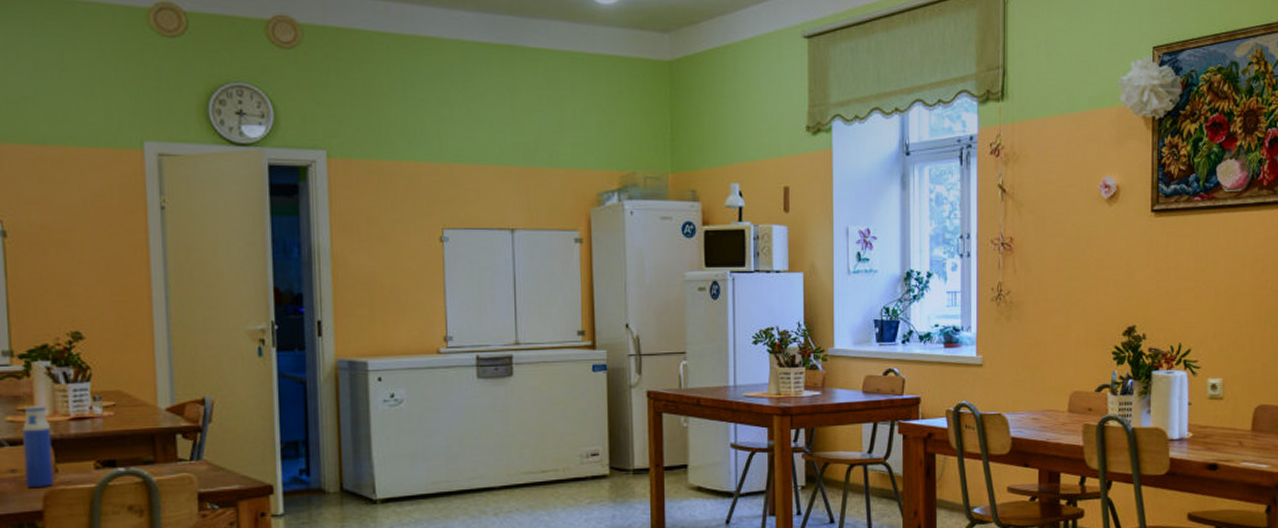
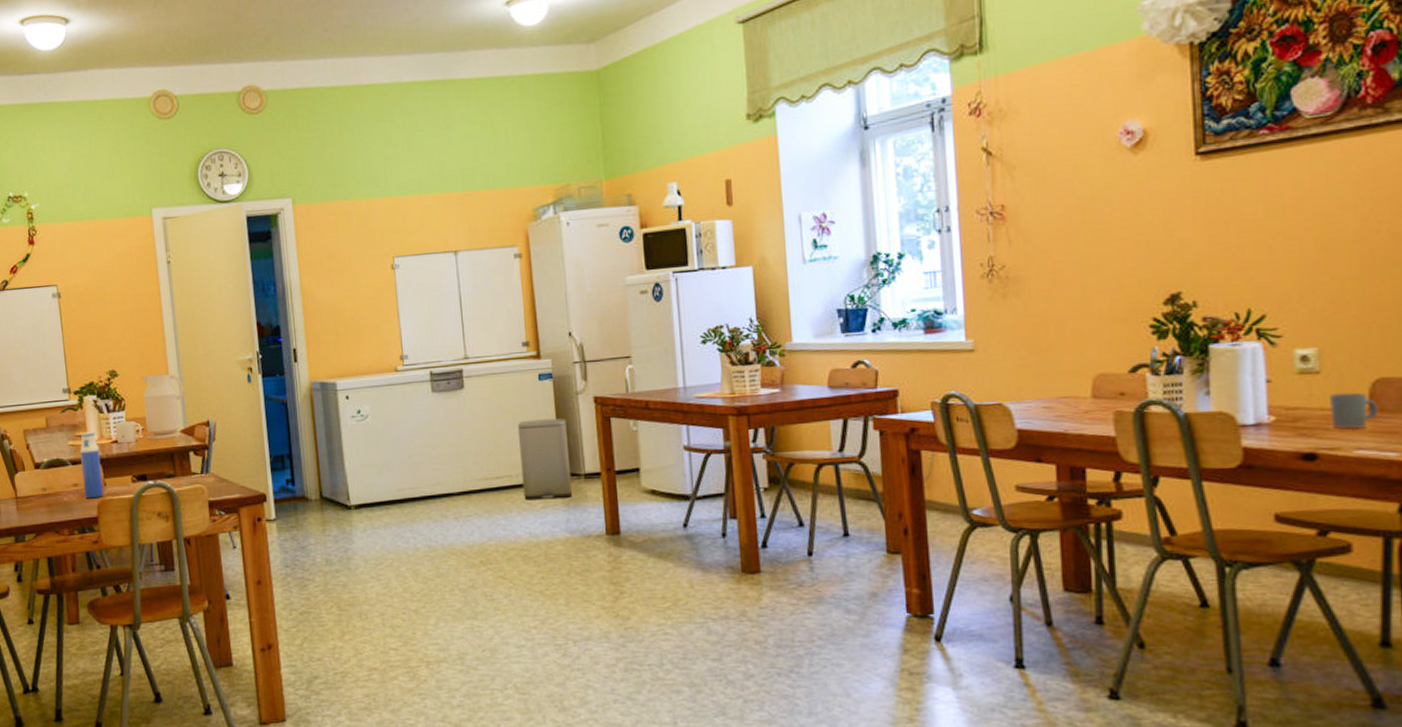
mug: none [75,394,114,422] -> present [115,420,143,444]
water jug: none [114,340,173,419] -> present [140,373,184,441]
pedal bin: none [567,411,620,496] -> present [517,418,573,501]
mug: none [1228,416,1258,445] -> present [1330,392,1379,430]

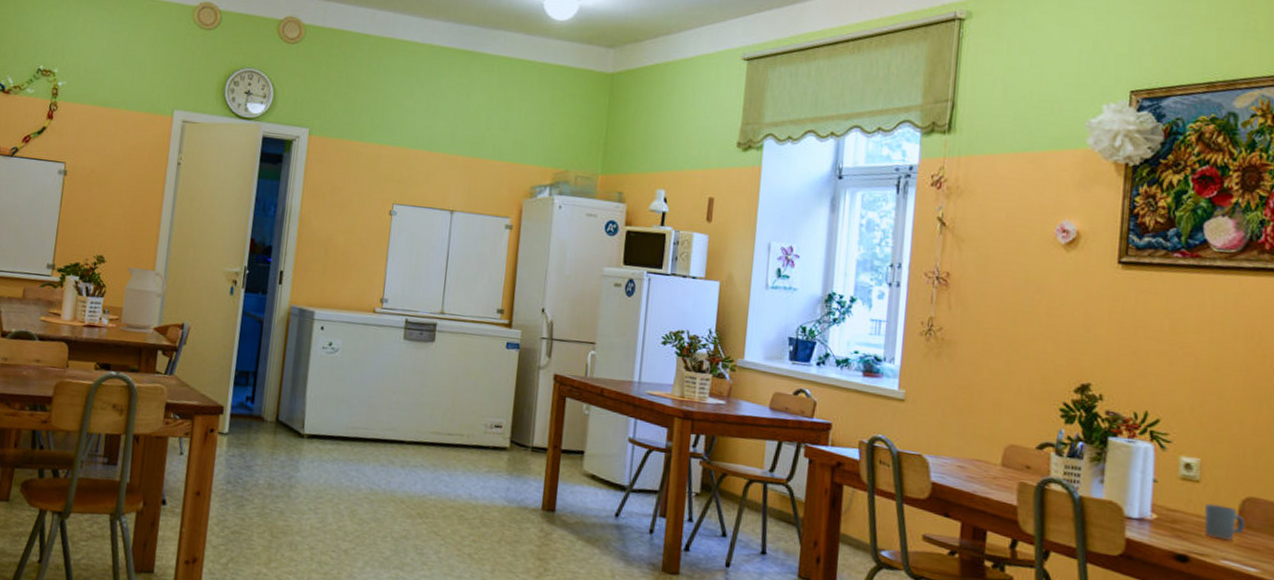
water bottle: present [80,432,104,499] -> none [44,310,70,379]
mug: present [115,420,143,444] -> none [89,307,117,331]
pedal bin: present [517,418,573,501] -> none [471,384,524,467]

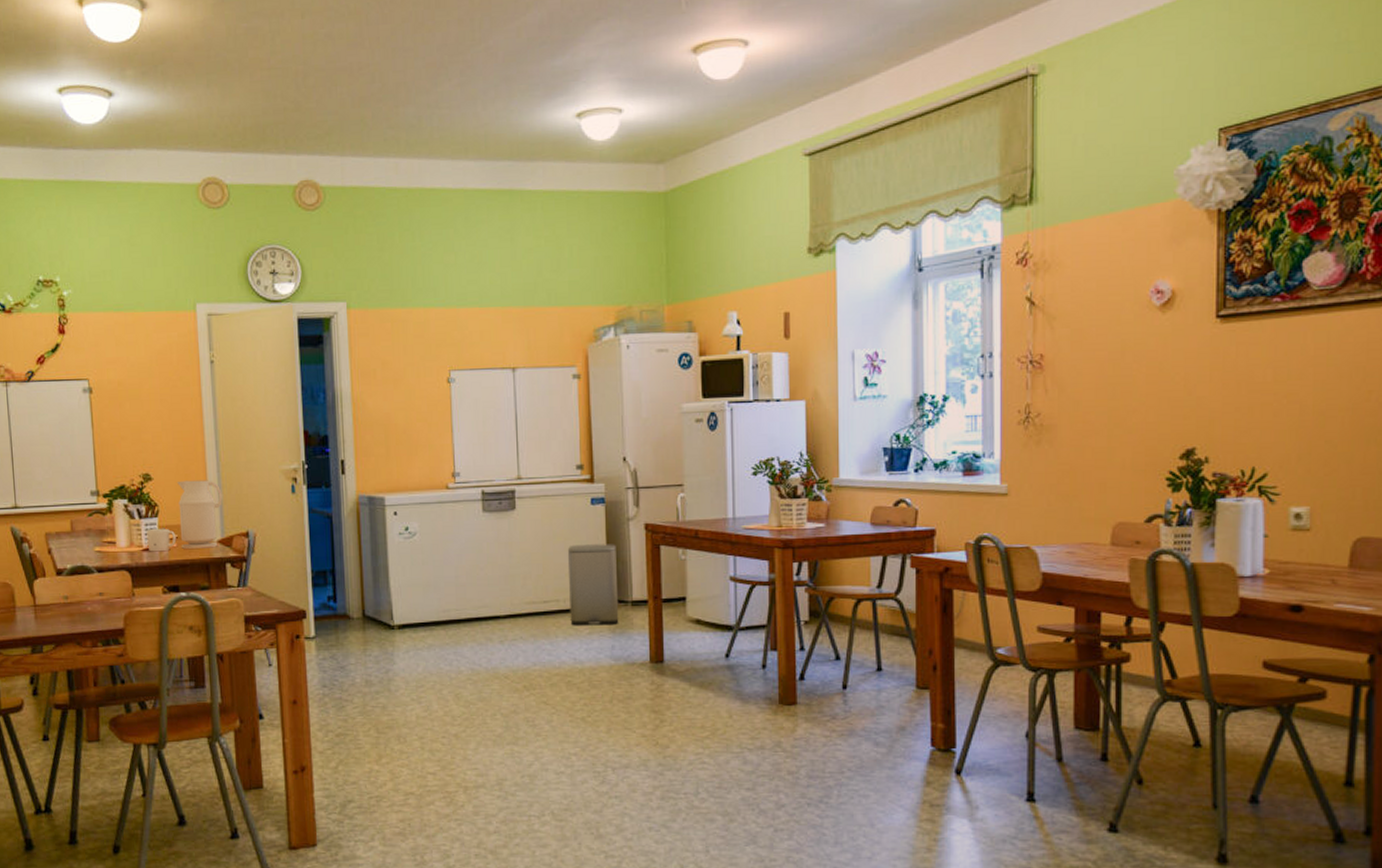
mug: none [89,307,117,331] -> present [146,528,177,552]
pedal bin: none [471,384,524,467] -> present [567,544,619,626]
mug: present [1204,503,1245,541] -> none [1317,550,1357,584]

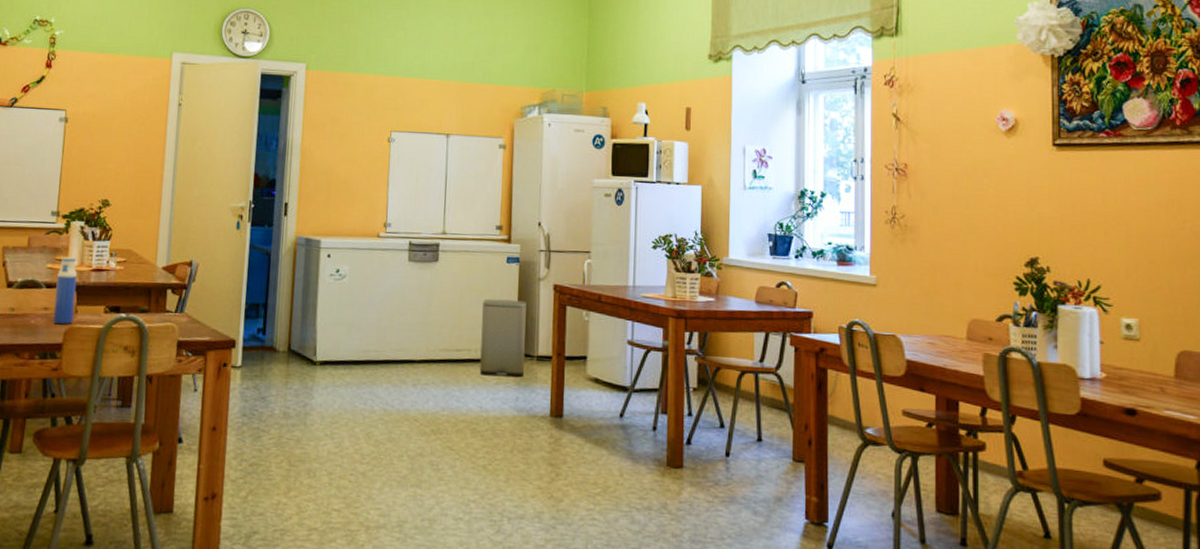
water bottle: none [107,538,132,609] -> present [53,257,78,325]
mug: present [146,528,177,552] -> none [96,251,125,274]
water jug: present [176,480,223,550] -> none [127,209,173,275]

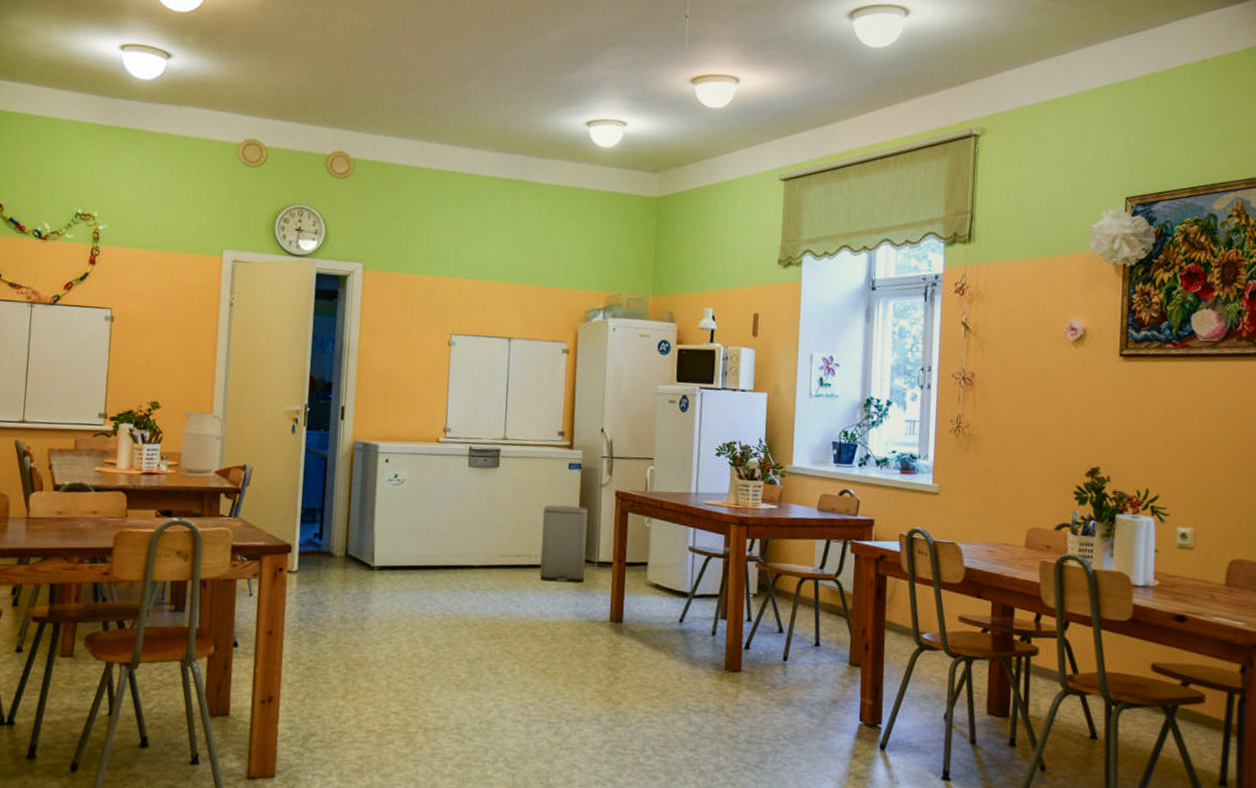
water bottle: present [53,257,78,325] -> none [102,460,127,529]
water jug: none [127,209,173,275] -> present [179,411,225,478]

